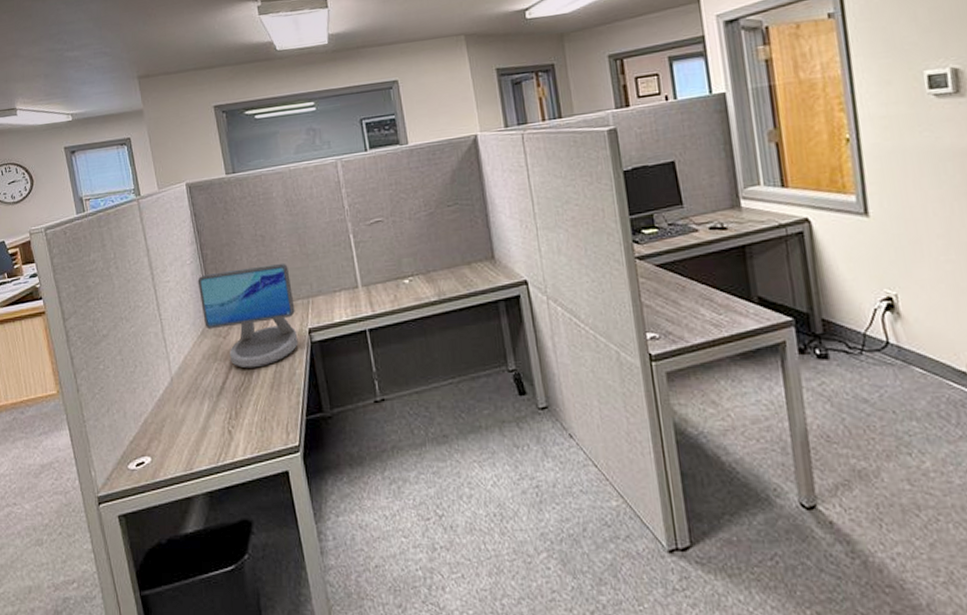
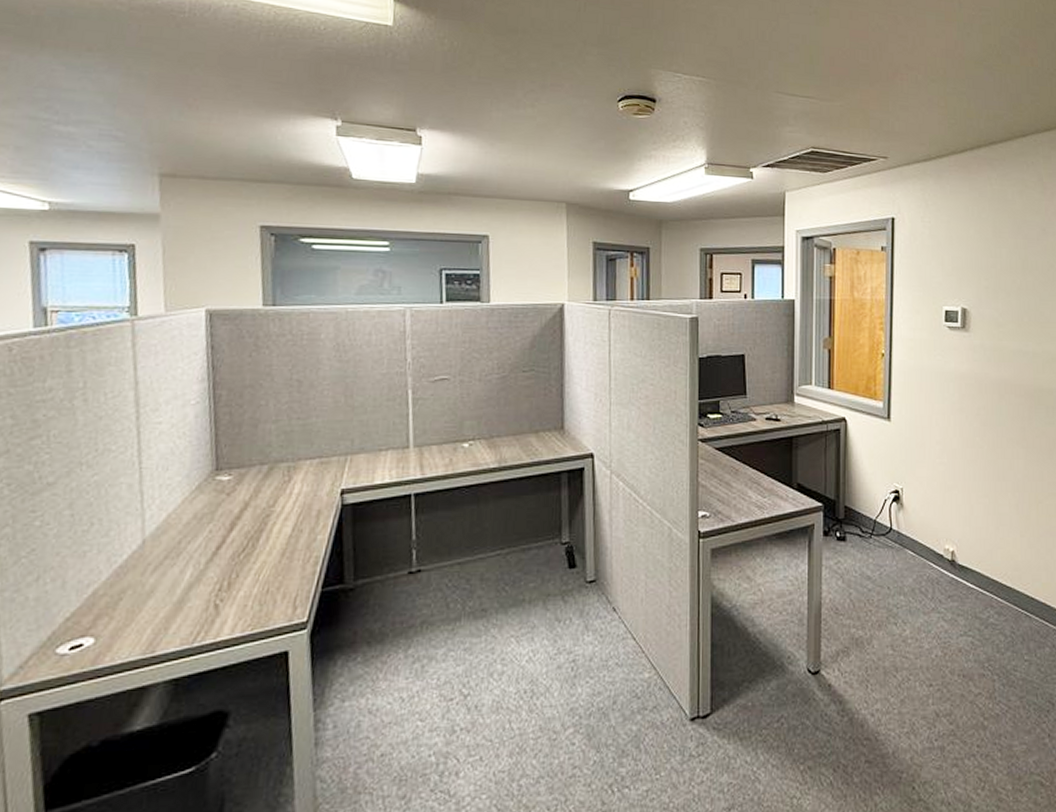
computer monitor: present [197,263,298,369] -> none [201,413,328,532]

